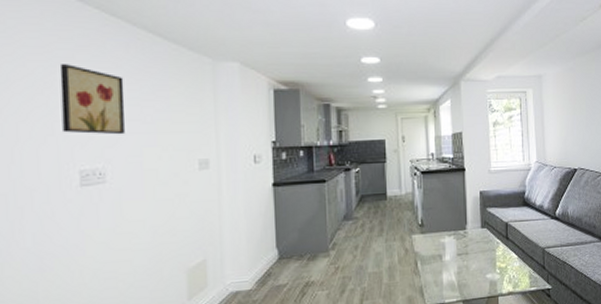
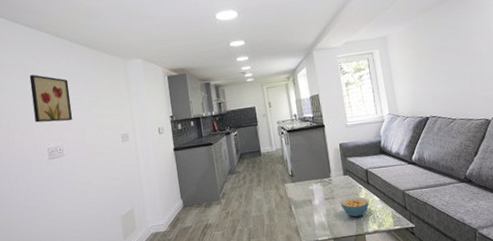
cereal bowl: none [474,252,506,277] -> present [340,196,369,217]

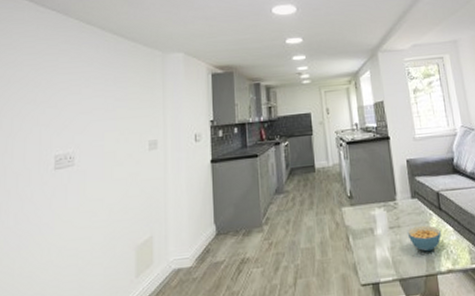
wall art: present [29,74,72,123] -> none [45,66,93,123]

